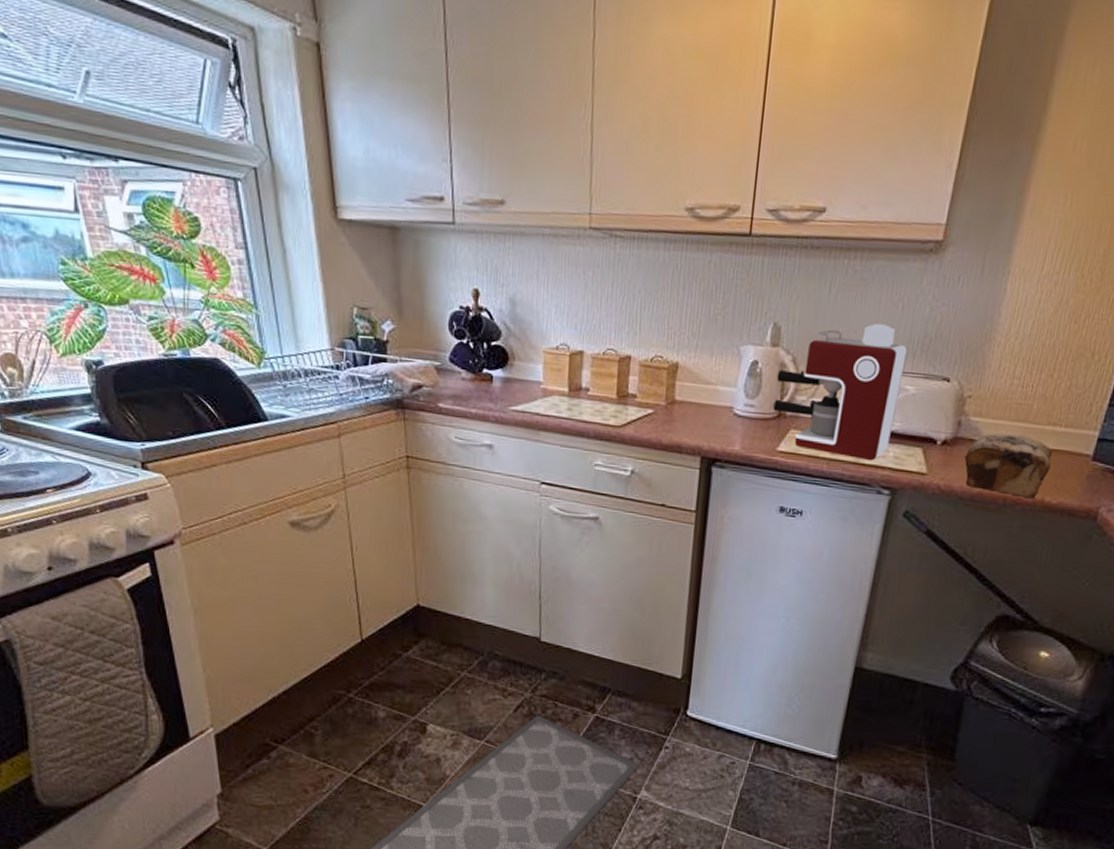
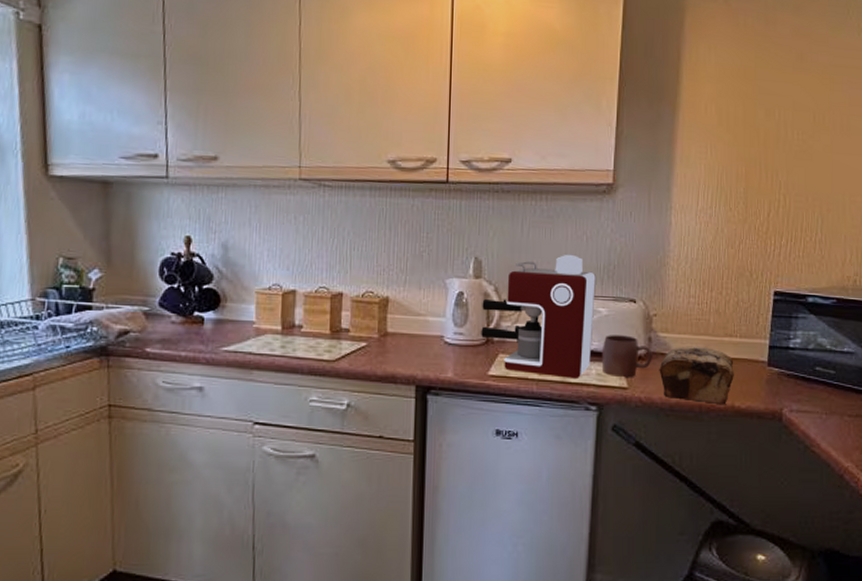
mug: none [900,416,960,463] -> present [601,335,652,378]

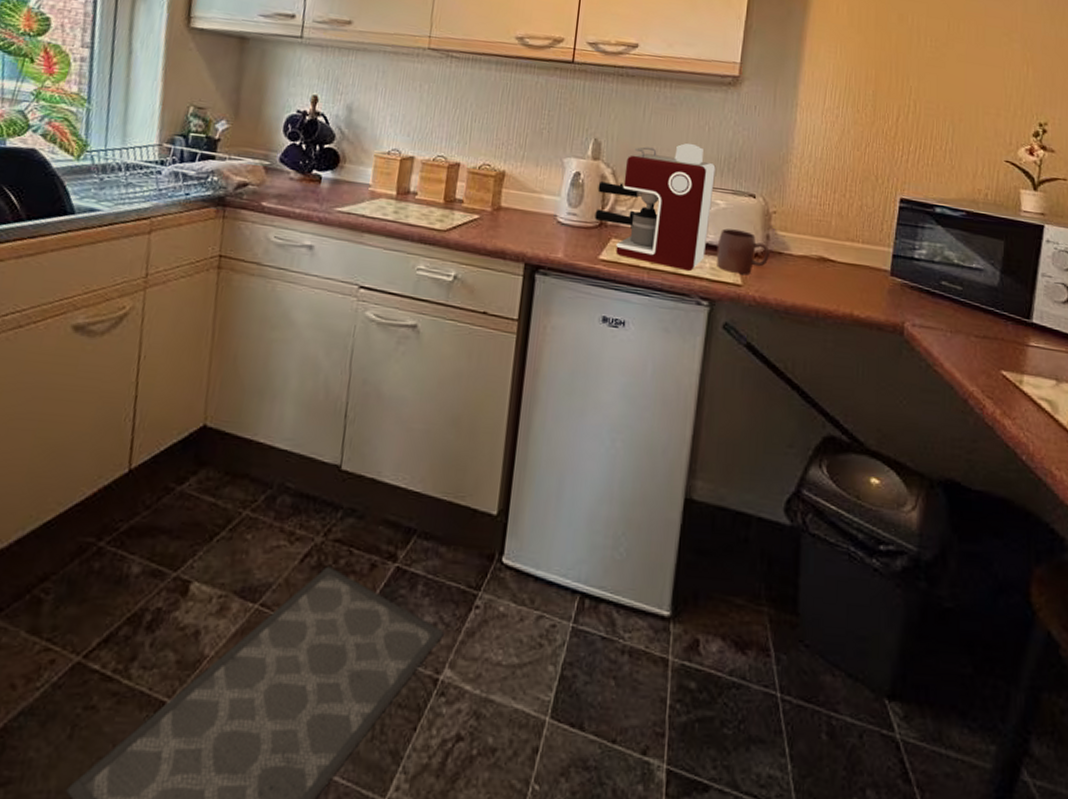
bread loaf: present [659,346,734,405] -> none [775,247,855,313]

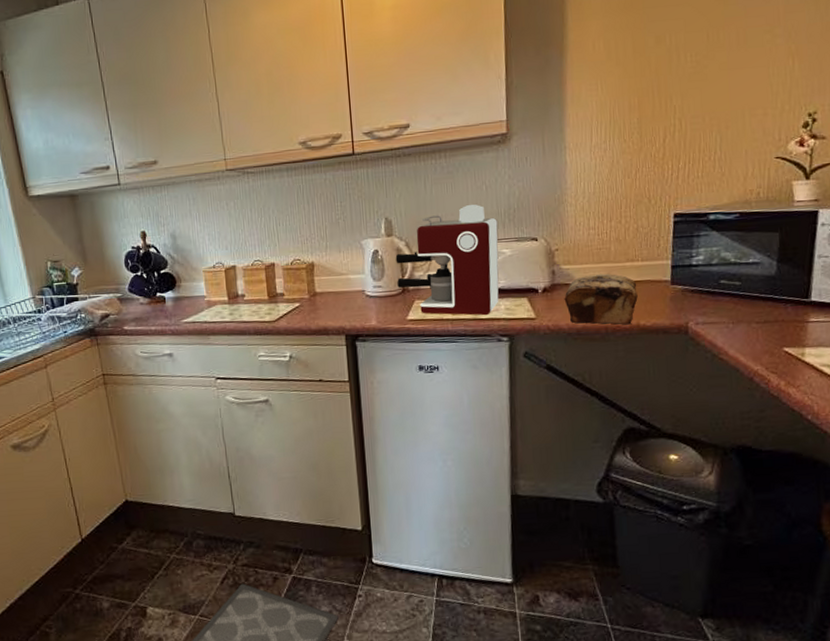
mug: present [716,228,770,275] -> none [508,271,557,310]
bread loaf: none [775,247,855,313] -> present [564,273,638,325]

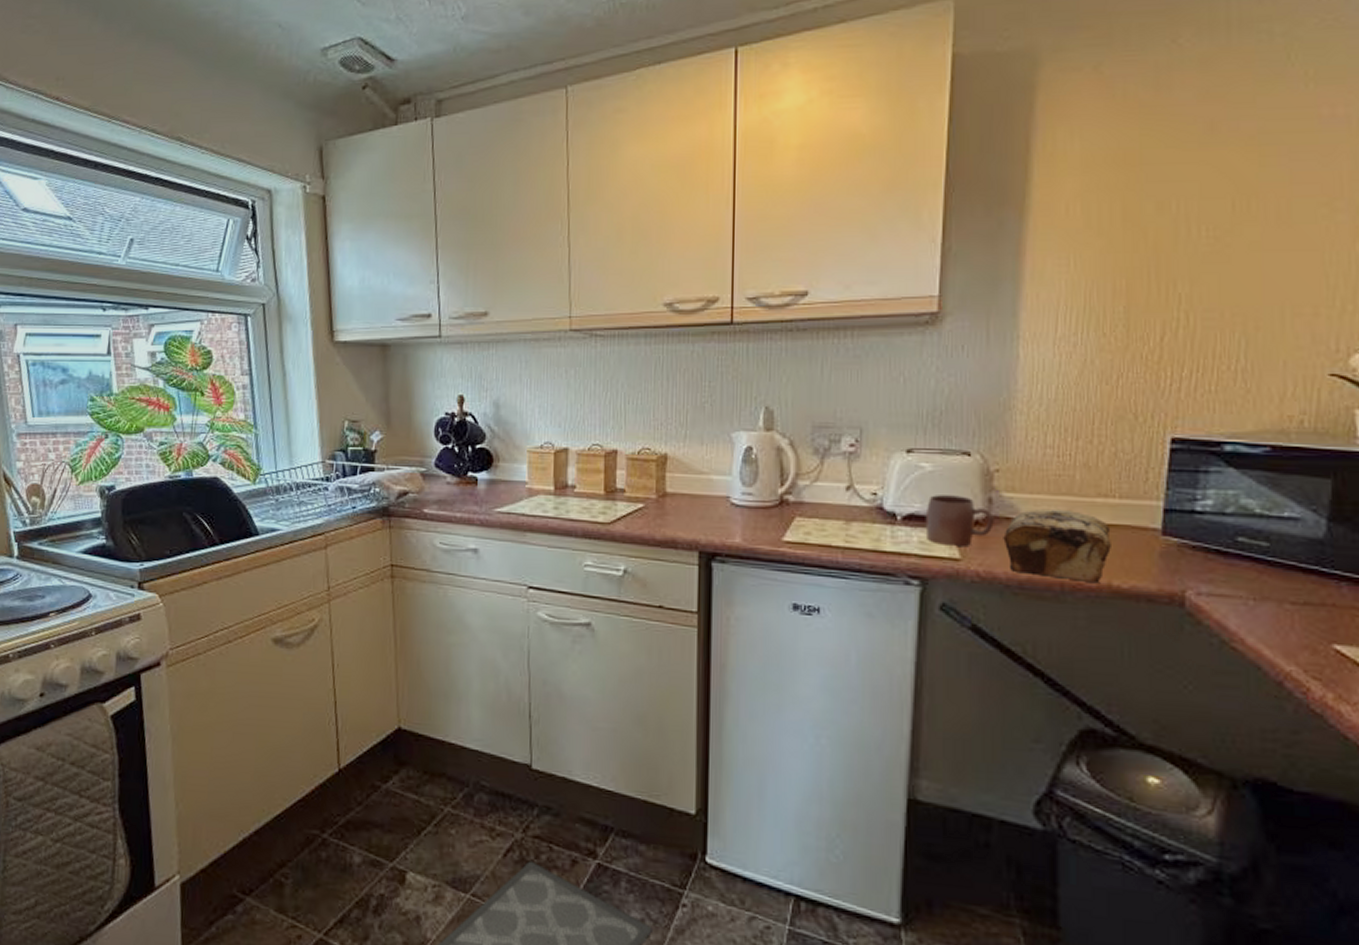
coffee maker: present [395,204,499,316] -> none [774,399,916,548]
mug: none [508,271,557,310] -> present [925,495,994,547]

